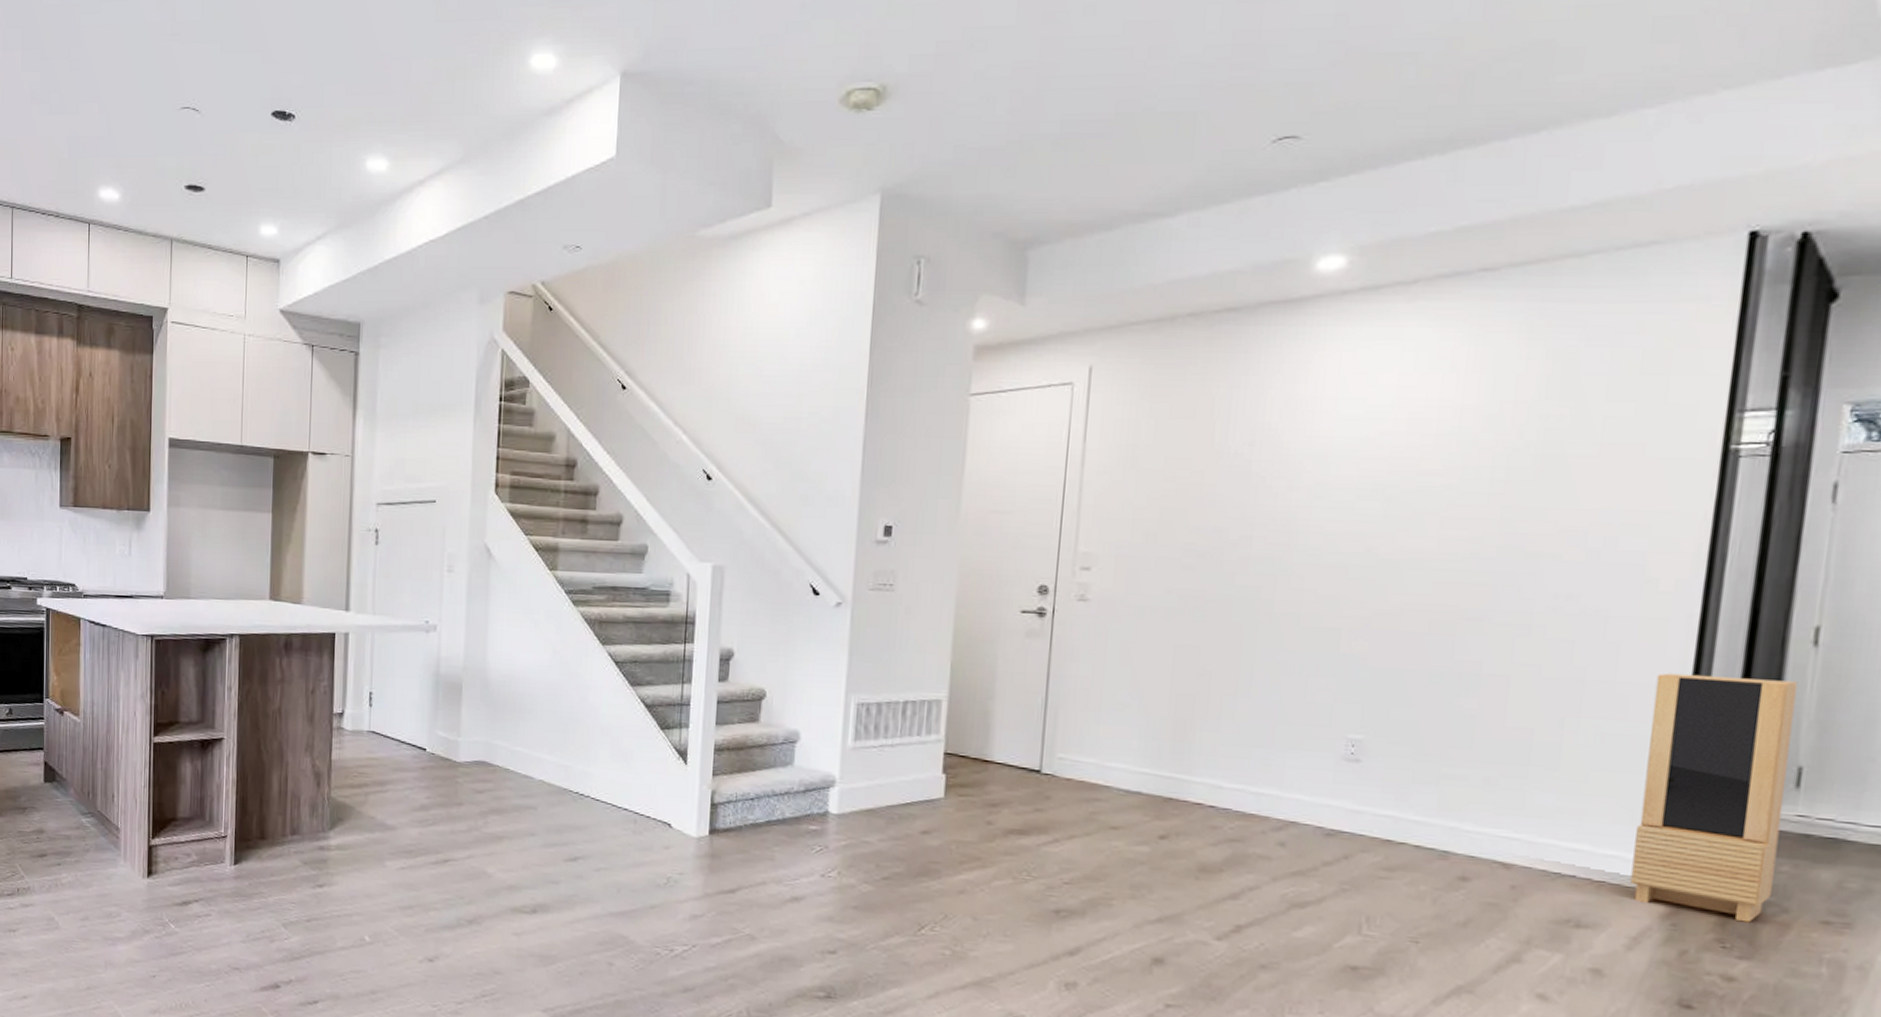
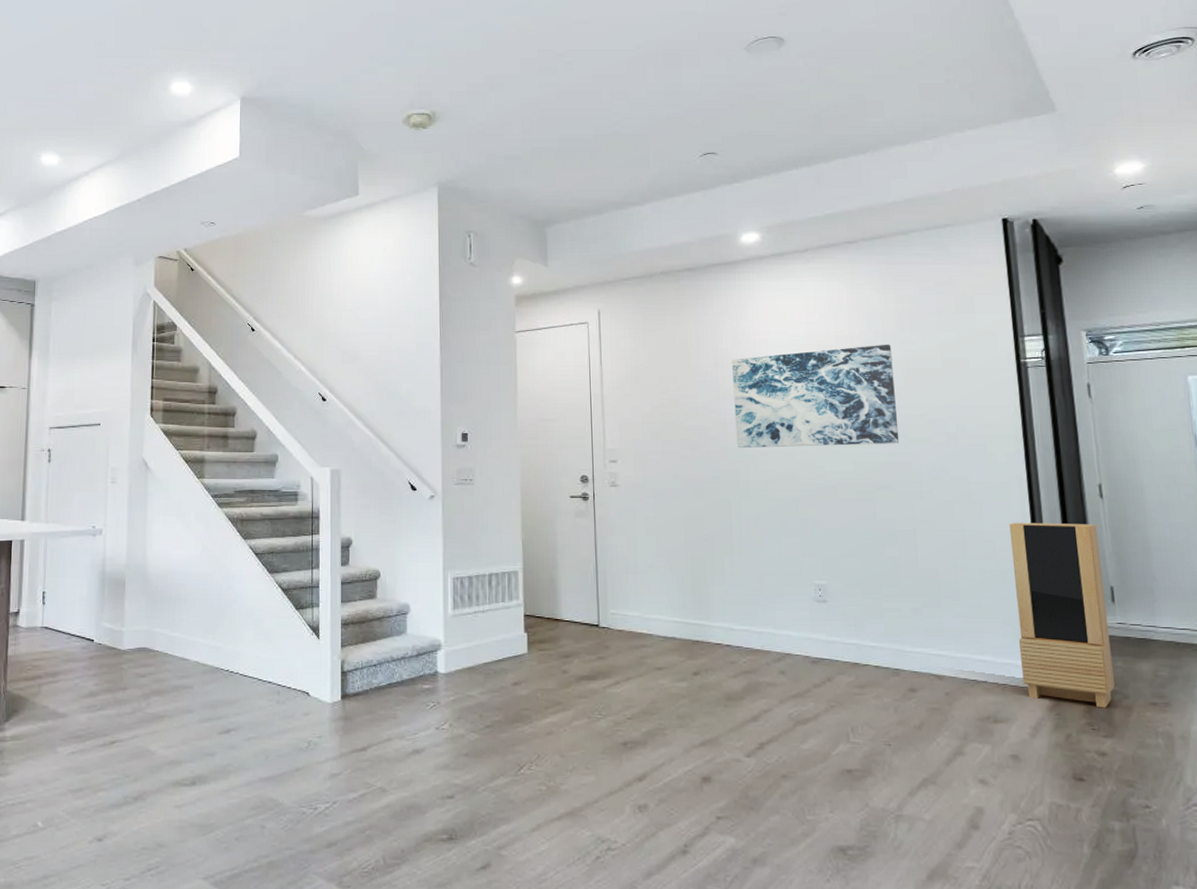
wall art: none [1264,419,1524,560] -> present [732,344,900,449]

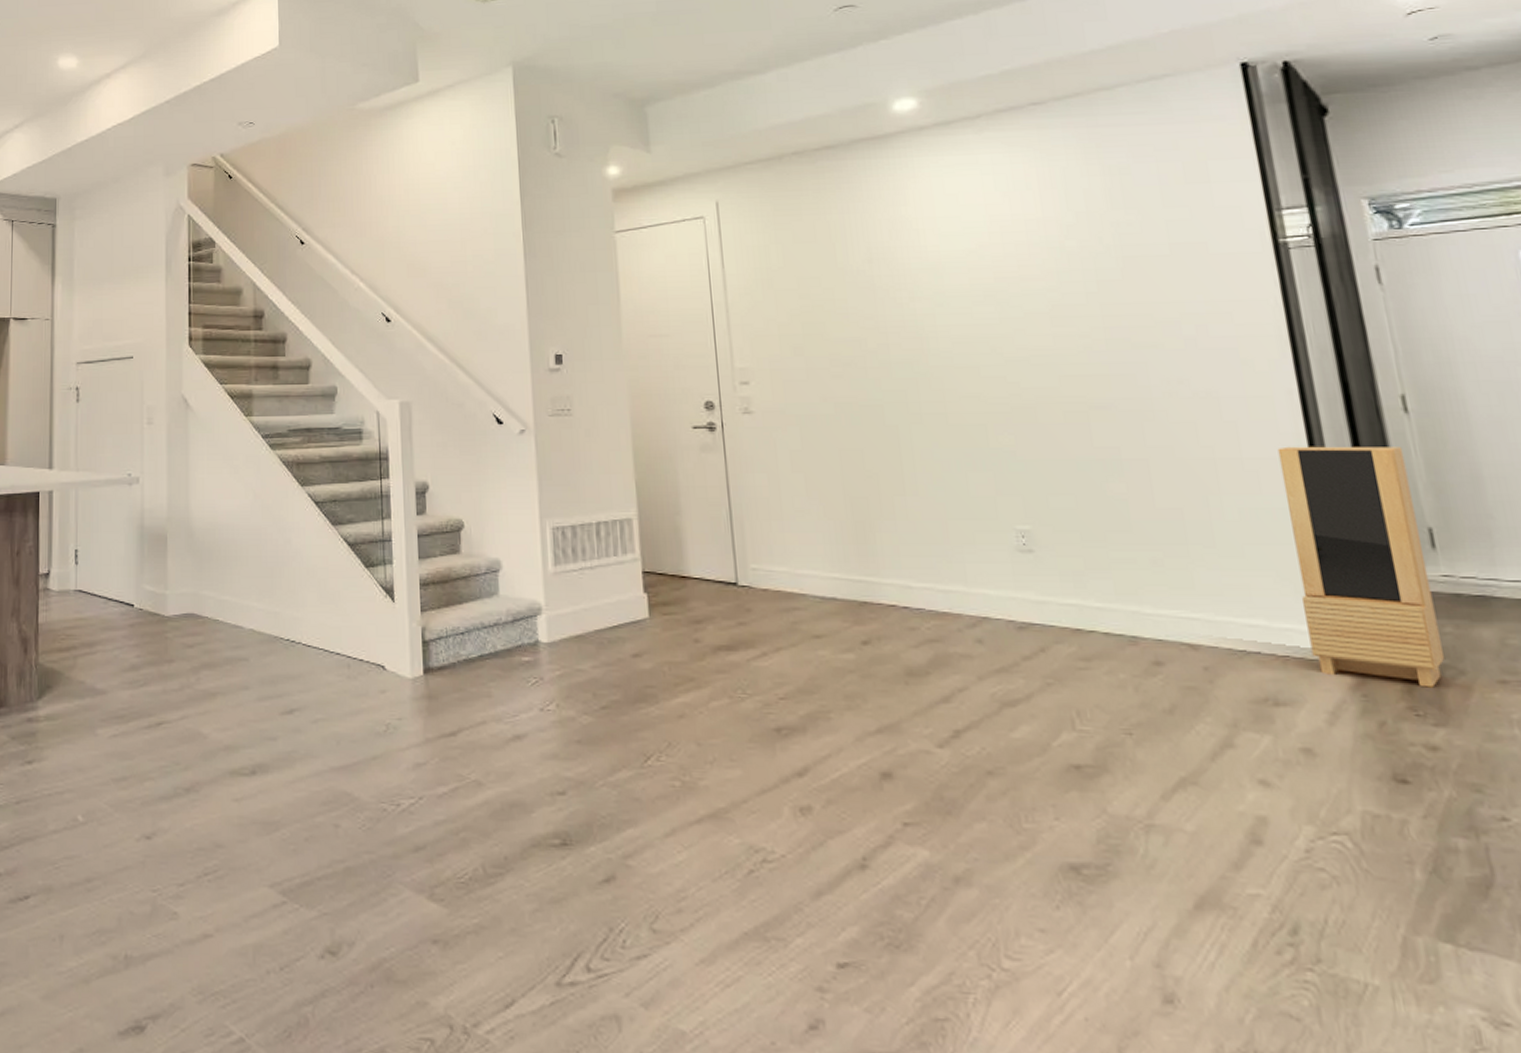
wall art: present [732,344,900,449] -> none [890,226,1119,363]

